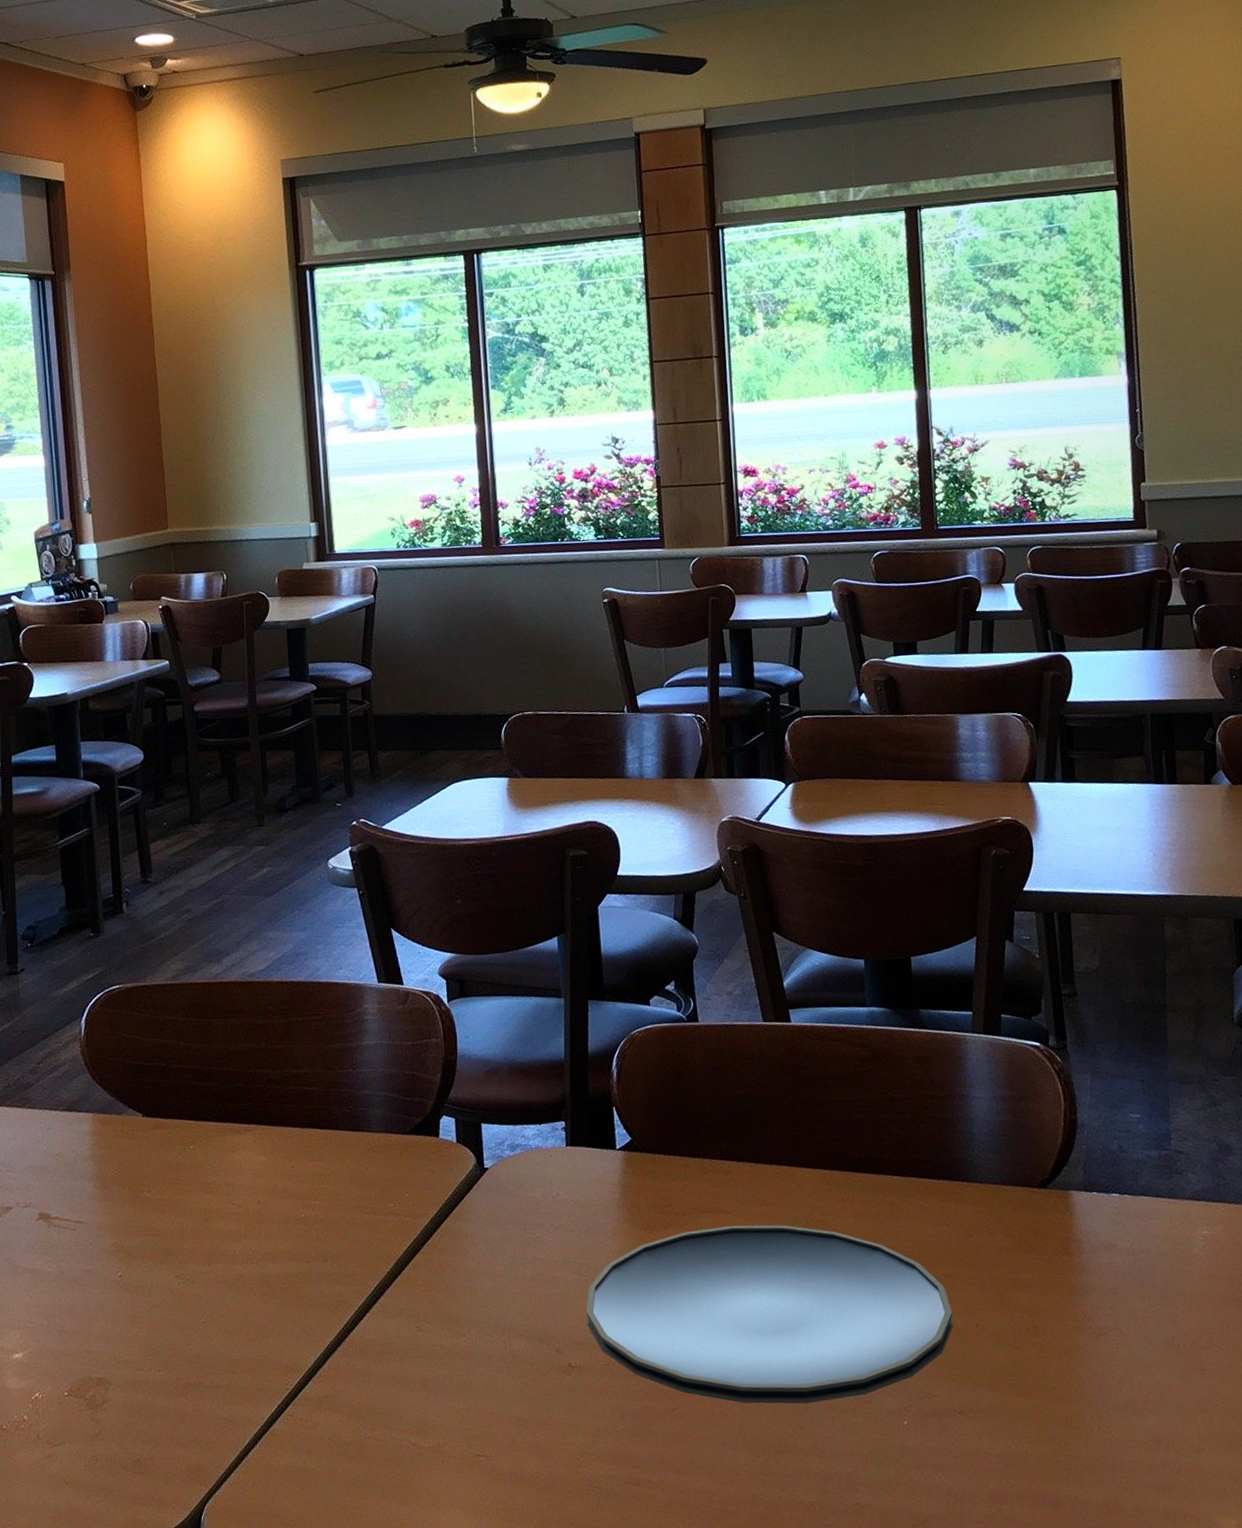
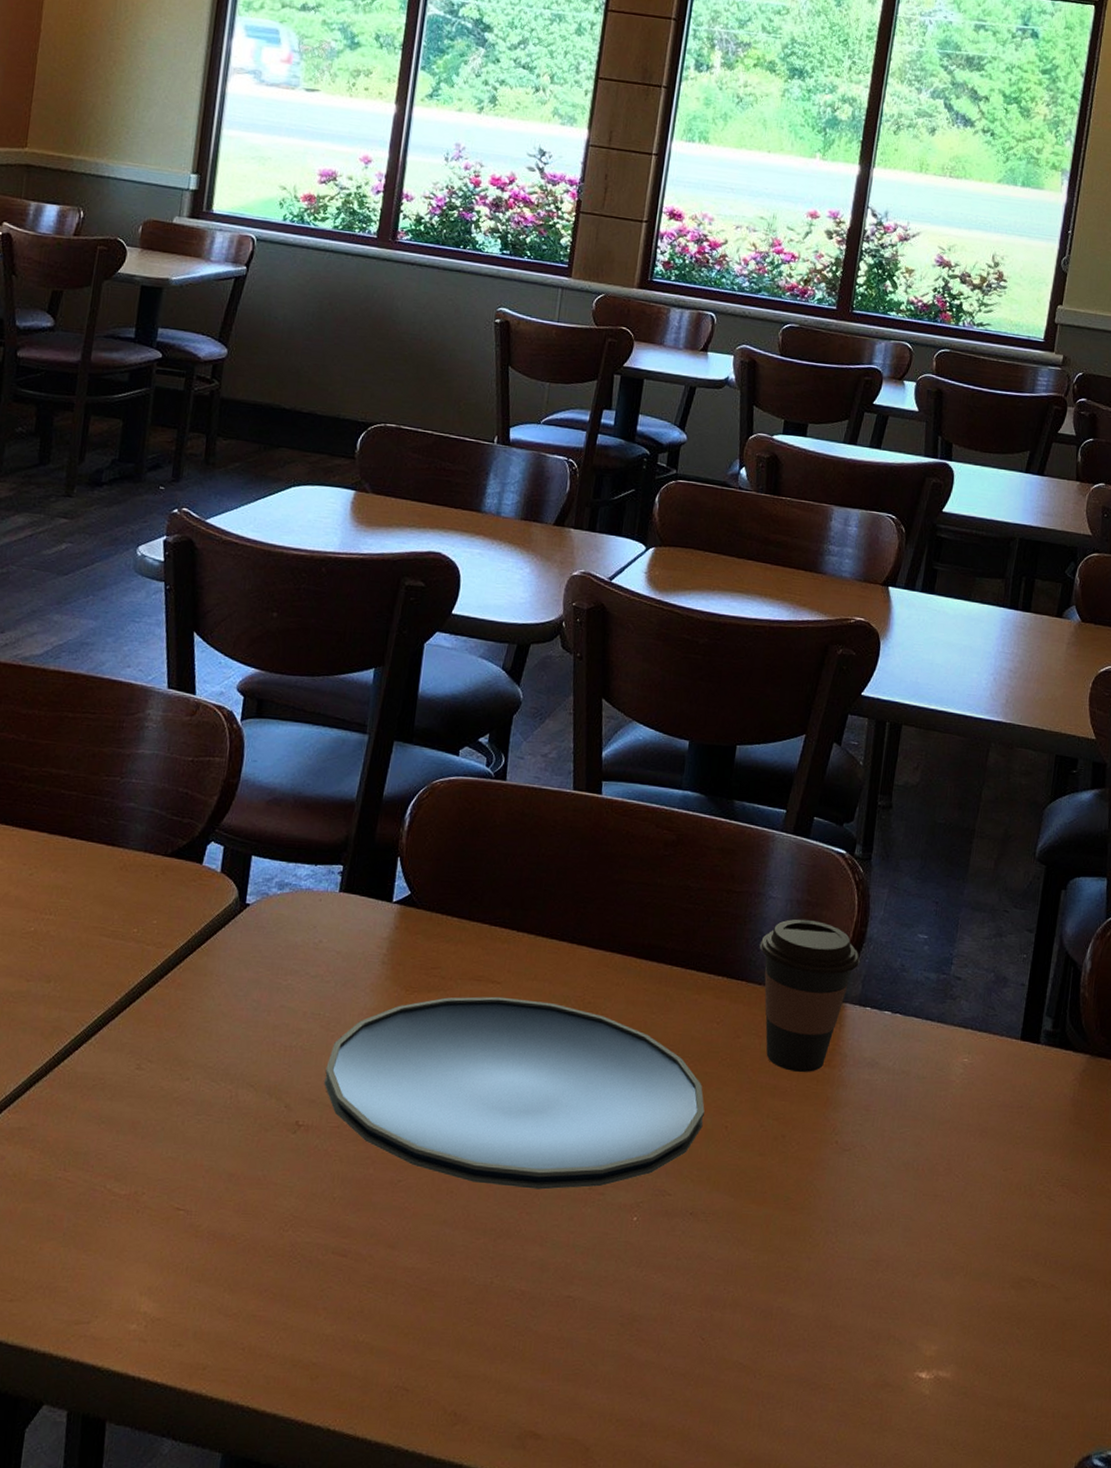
coffee cup: none [973,1114,1076,1264] -> present [759,919,860,1073]

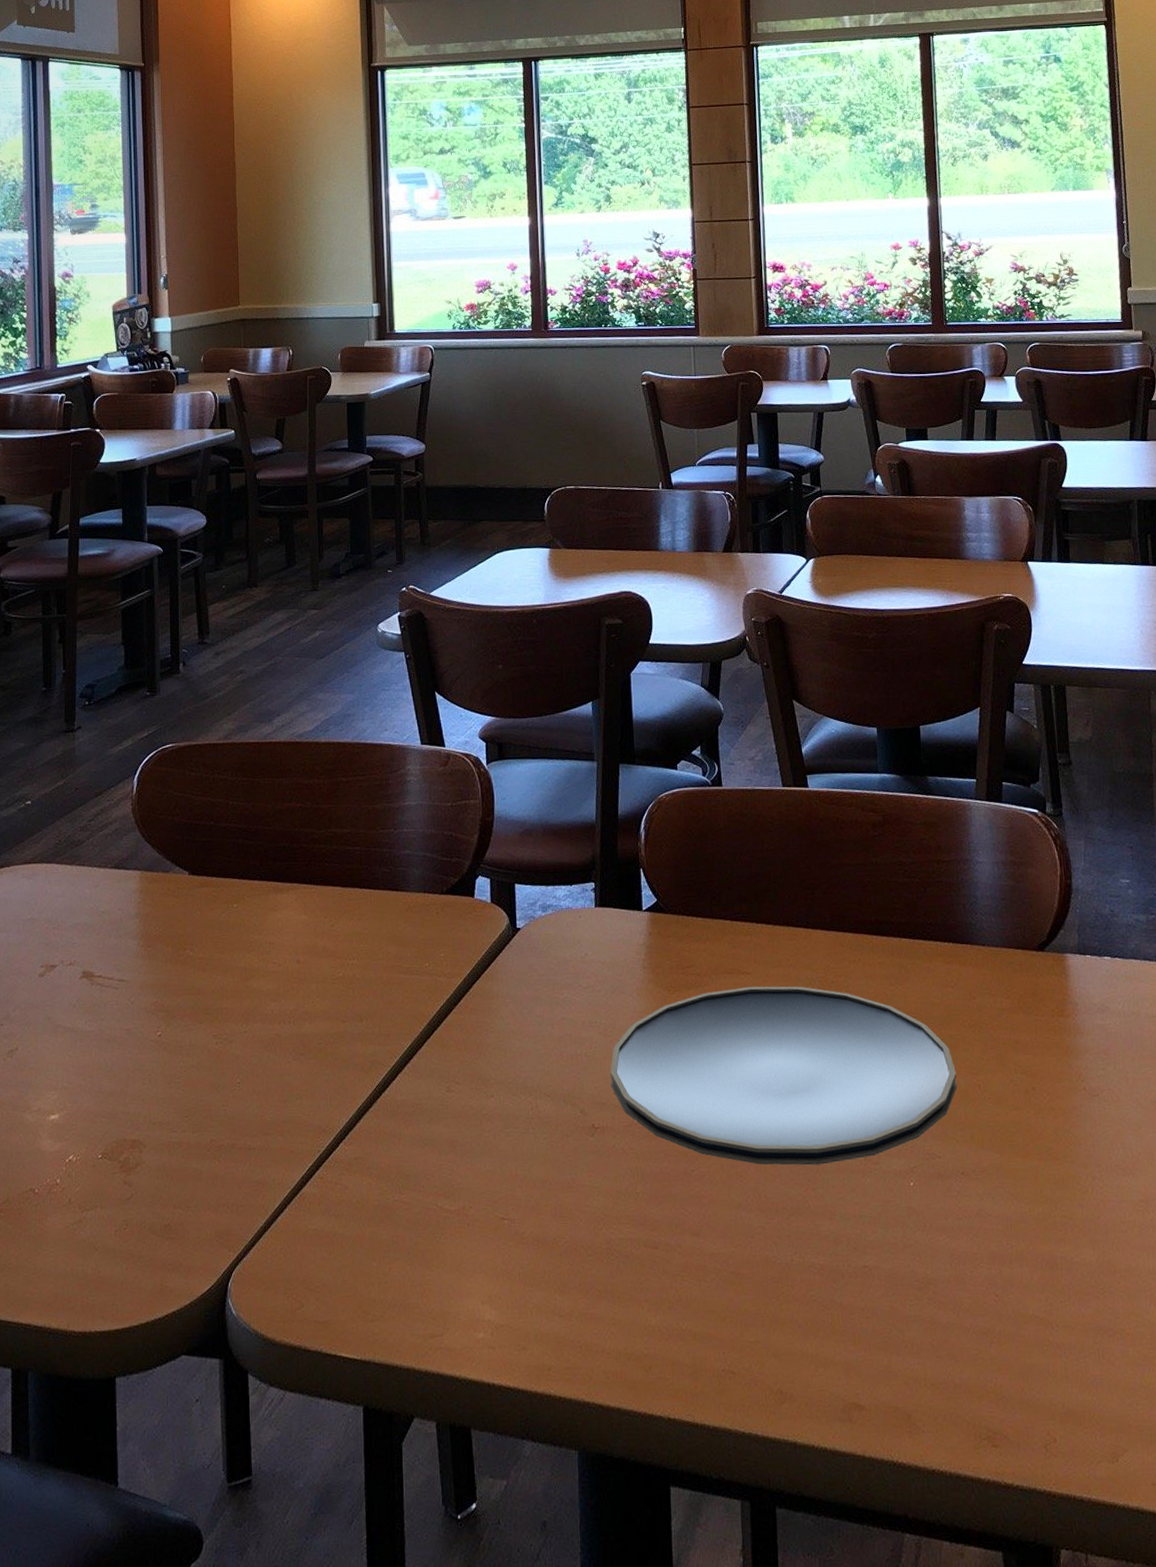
coffee cup: present [759,919,860,1073] -> none [976,878,1071,1026]

